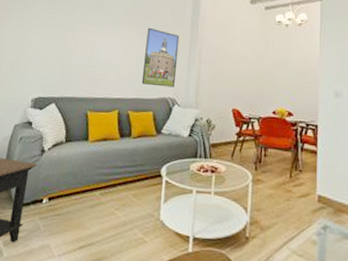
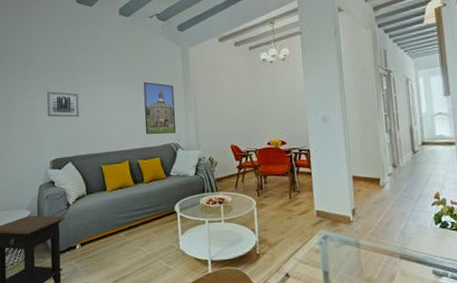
wall art: none [38,23,77,55] -> present [47,91,79,118]

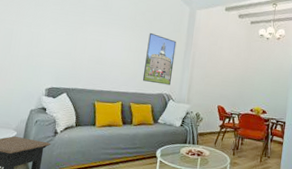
wall art: present [47,91,79,118] -> none [51,22,86,52]

